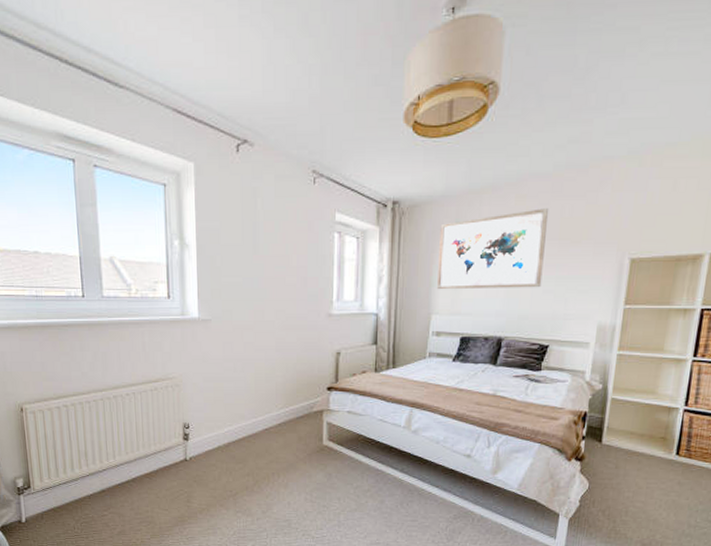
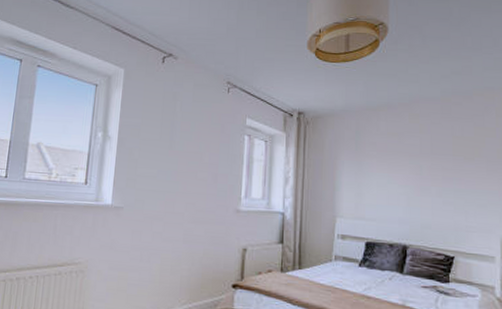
wall art: present [437,208,549,290] -> none [341,127,441,199]

